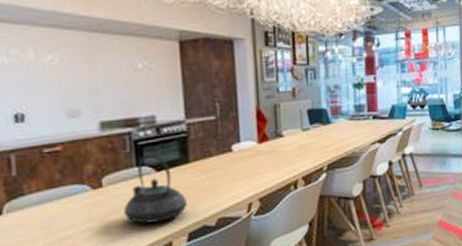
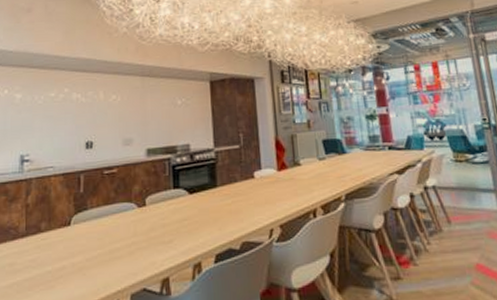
teapot: present [124,153,187,224] -> none [162,177,214,243]

